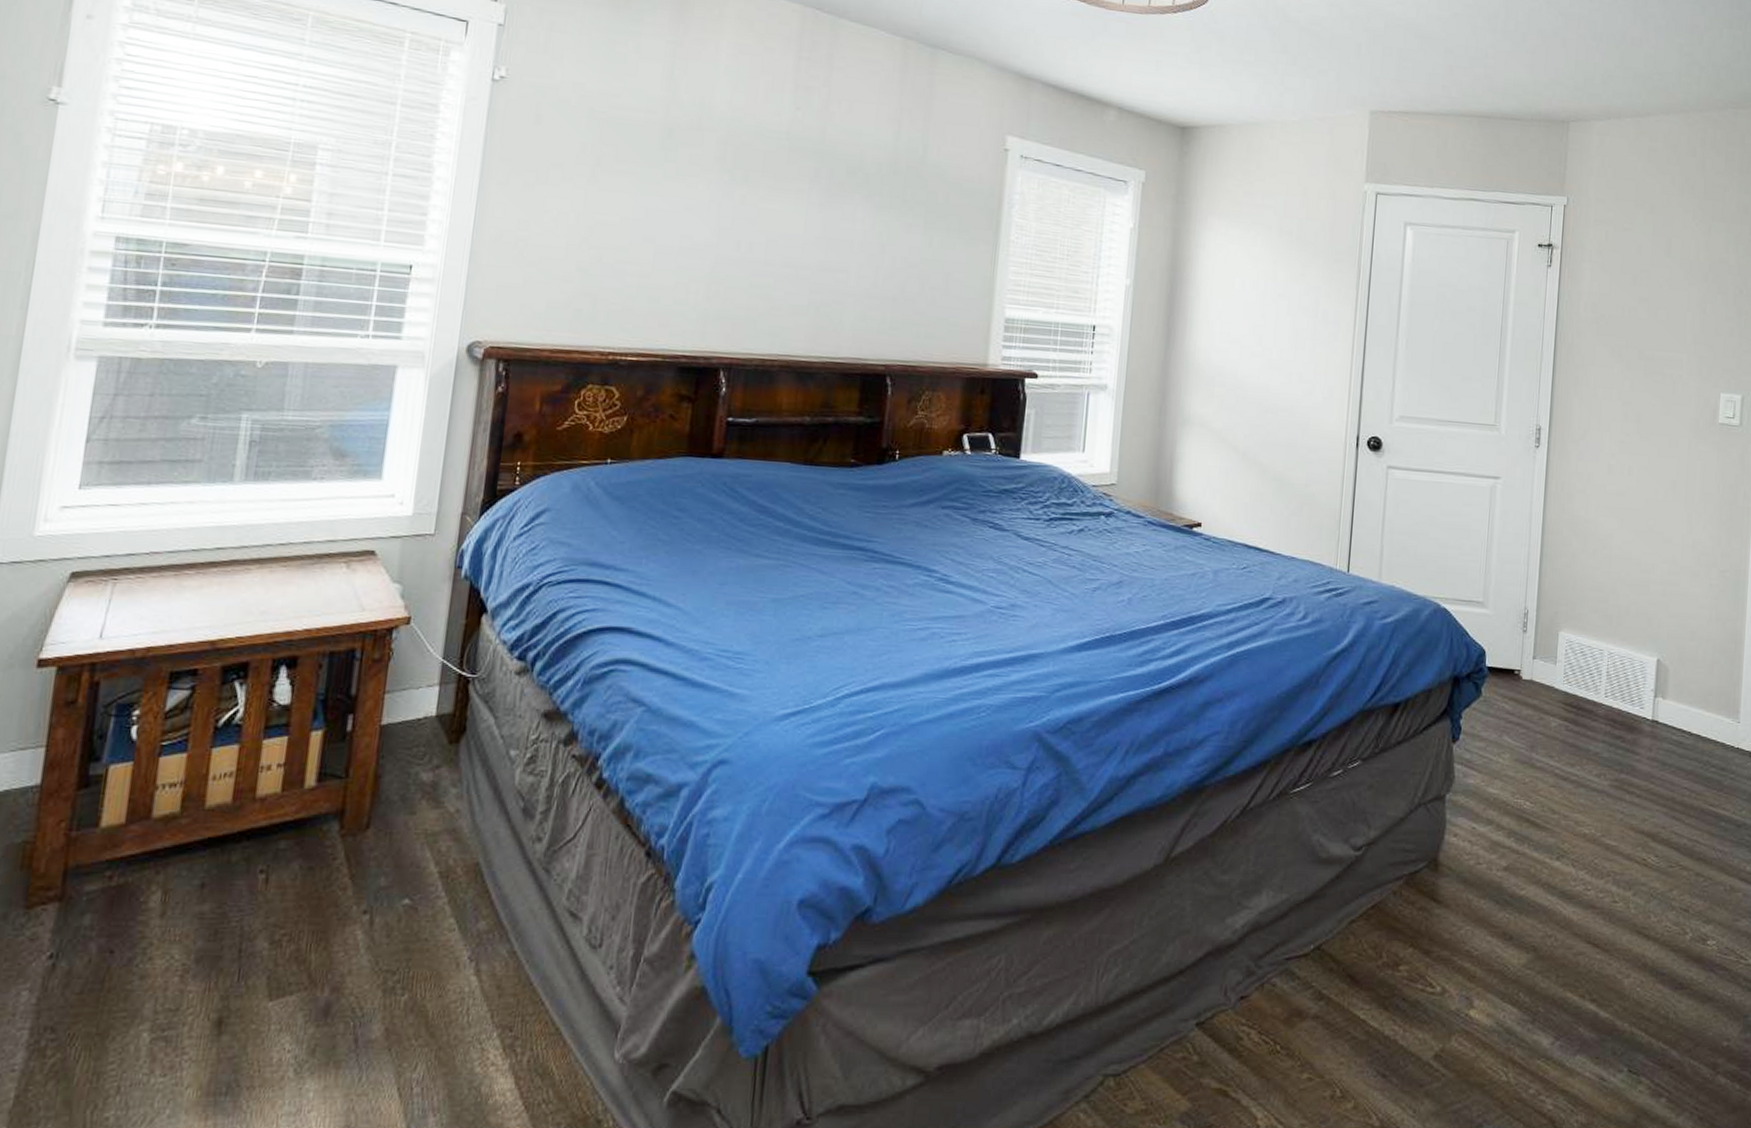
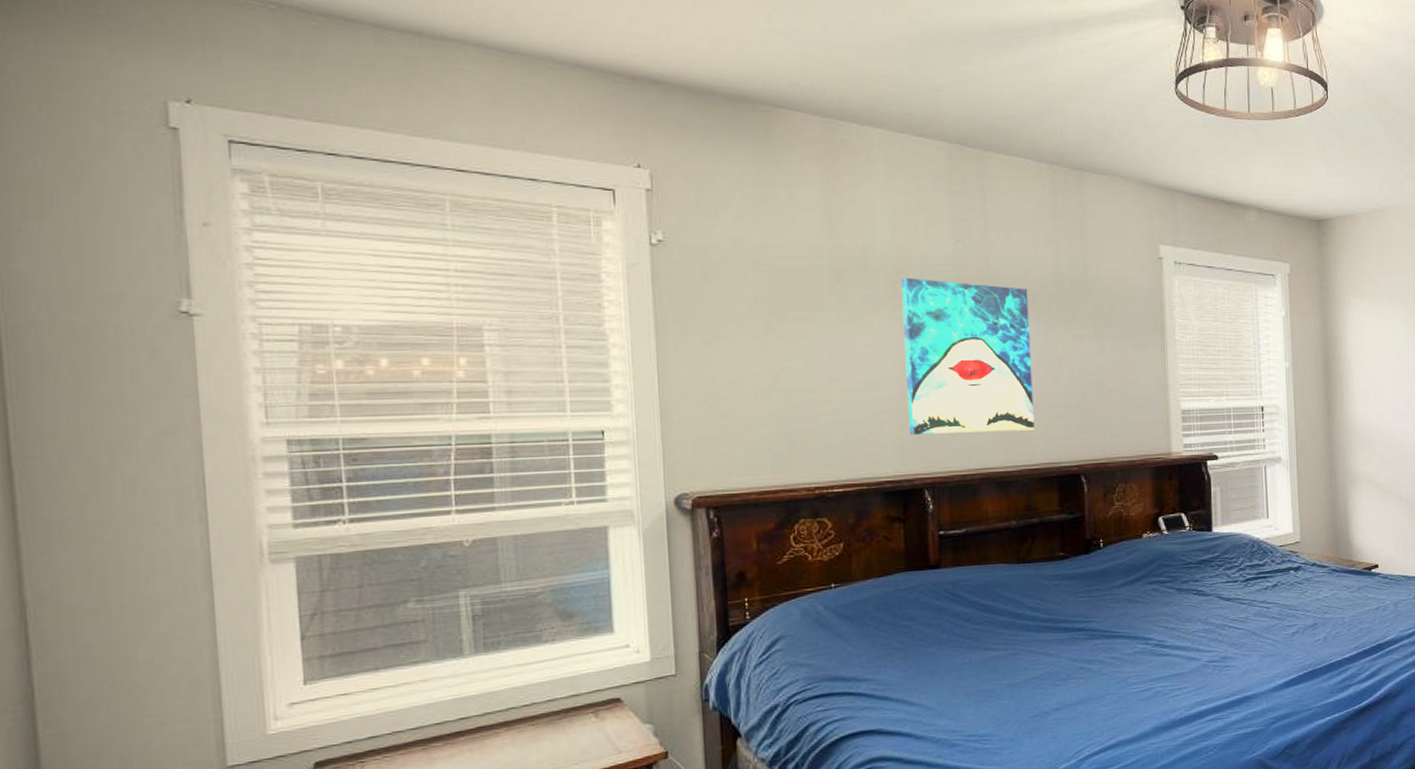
wall art: none [714,141,861,320] -> present [901,277,1035,435]

